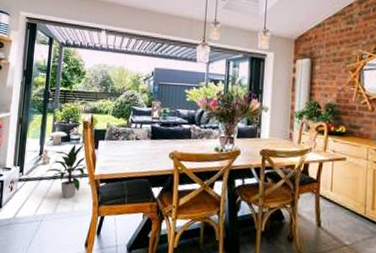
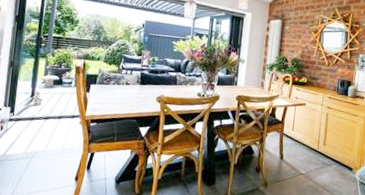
indoor plant: present [46,143,89,199] -> none [37,87,80,138]

